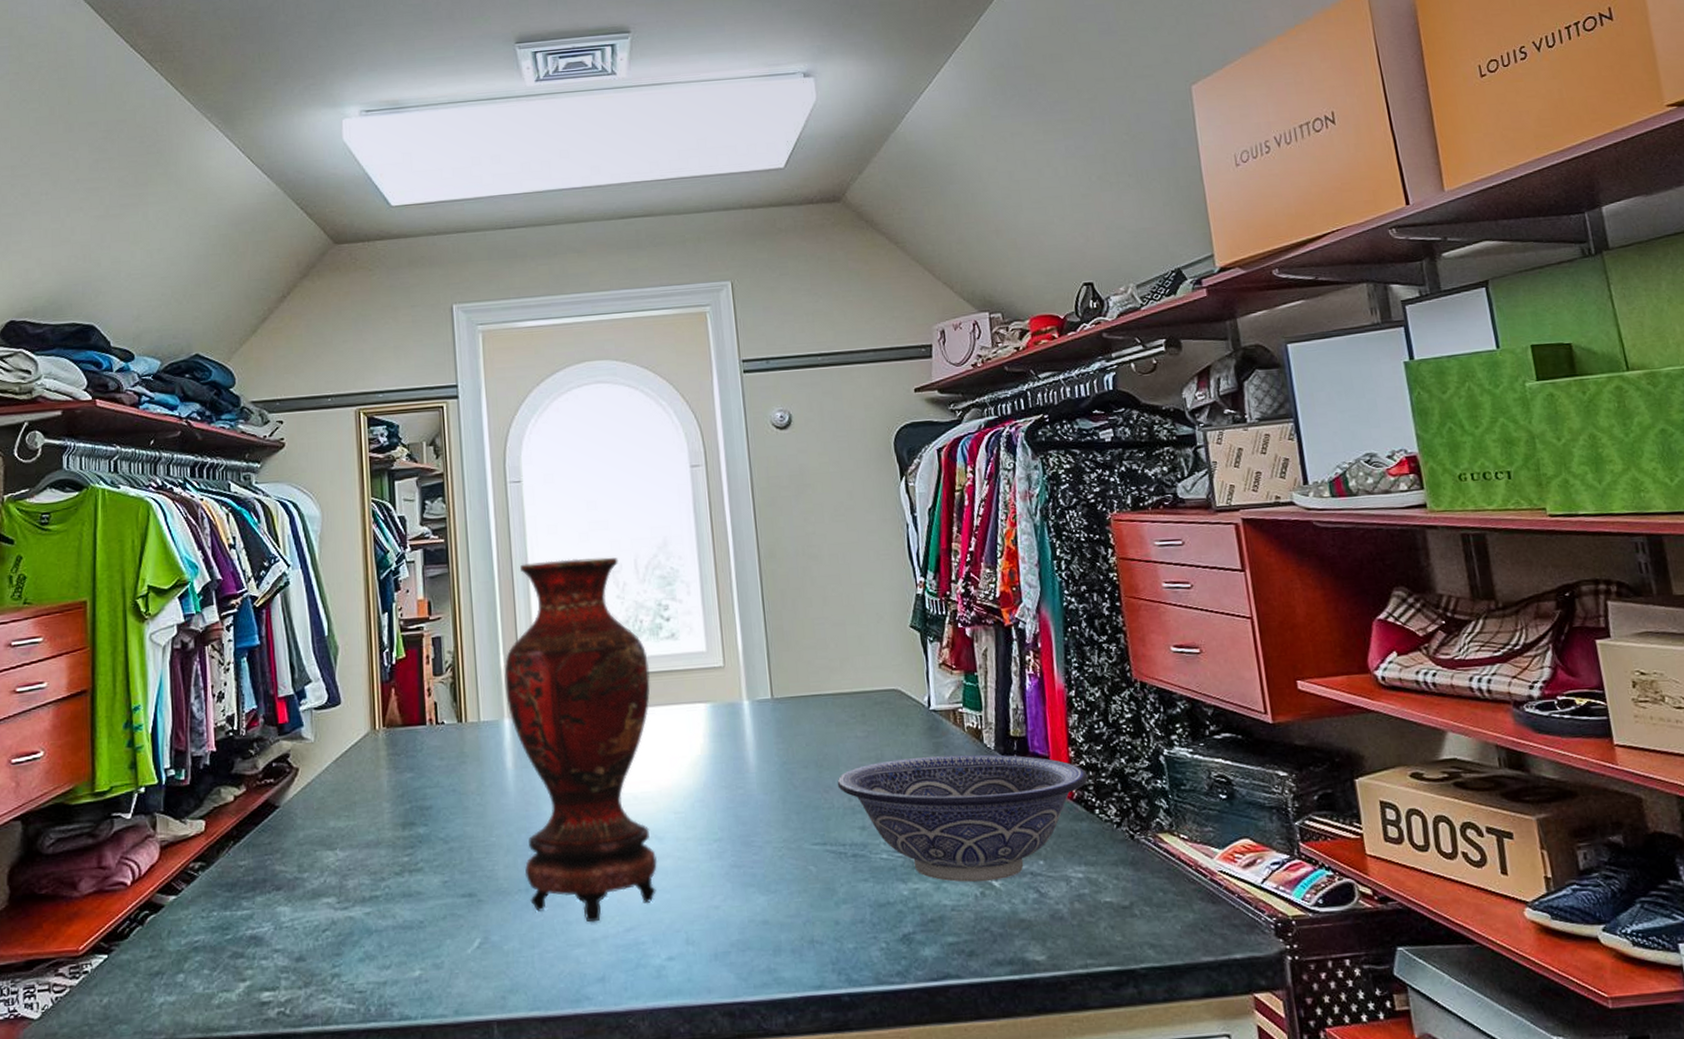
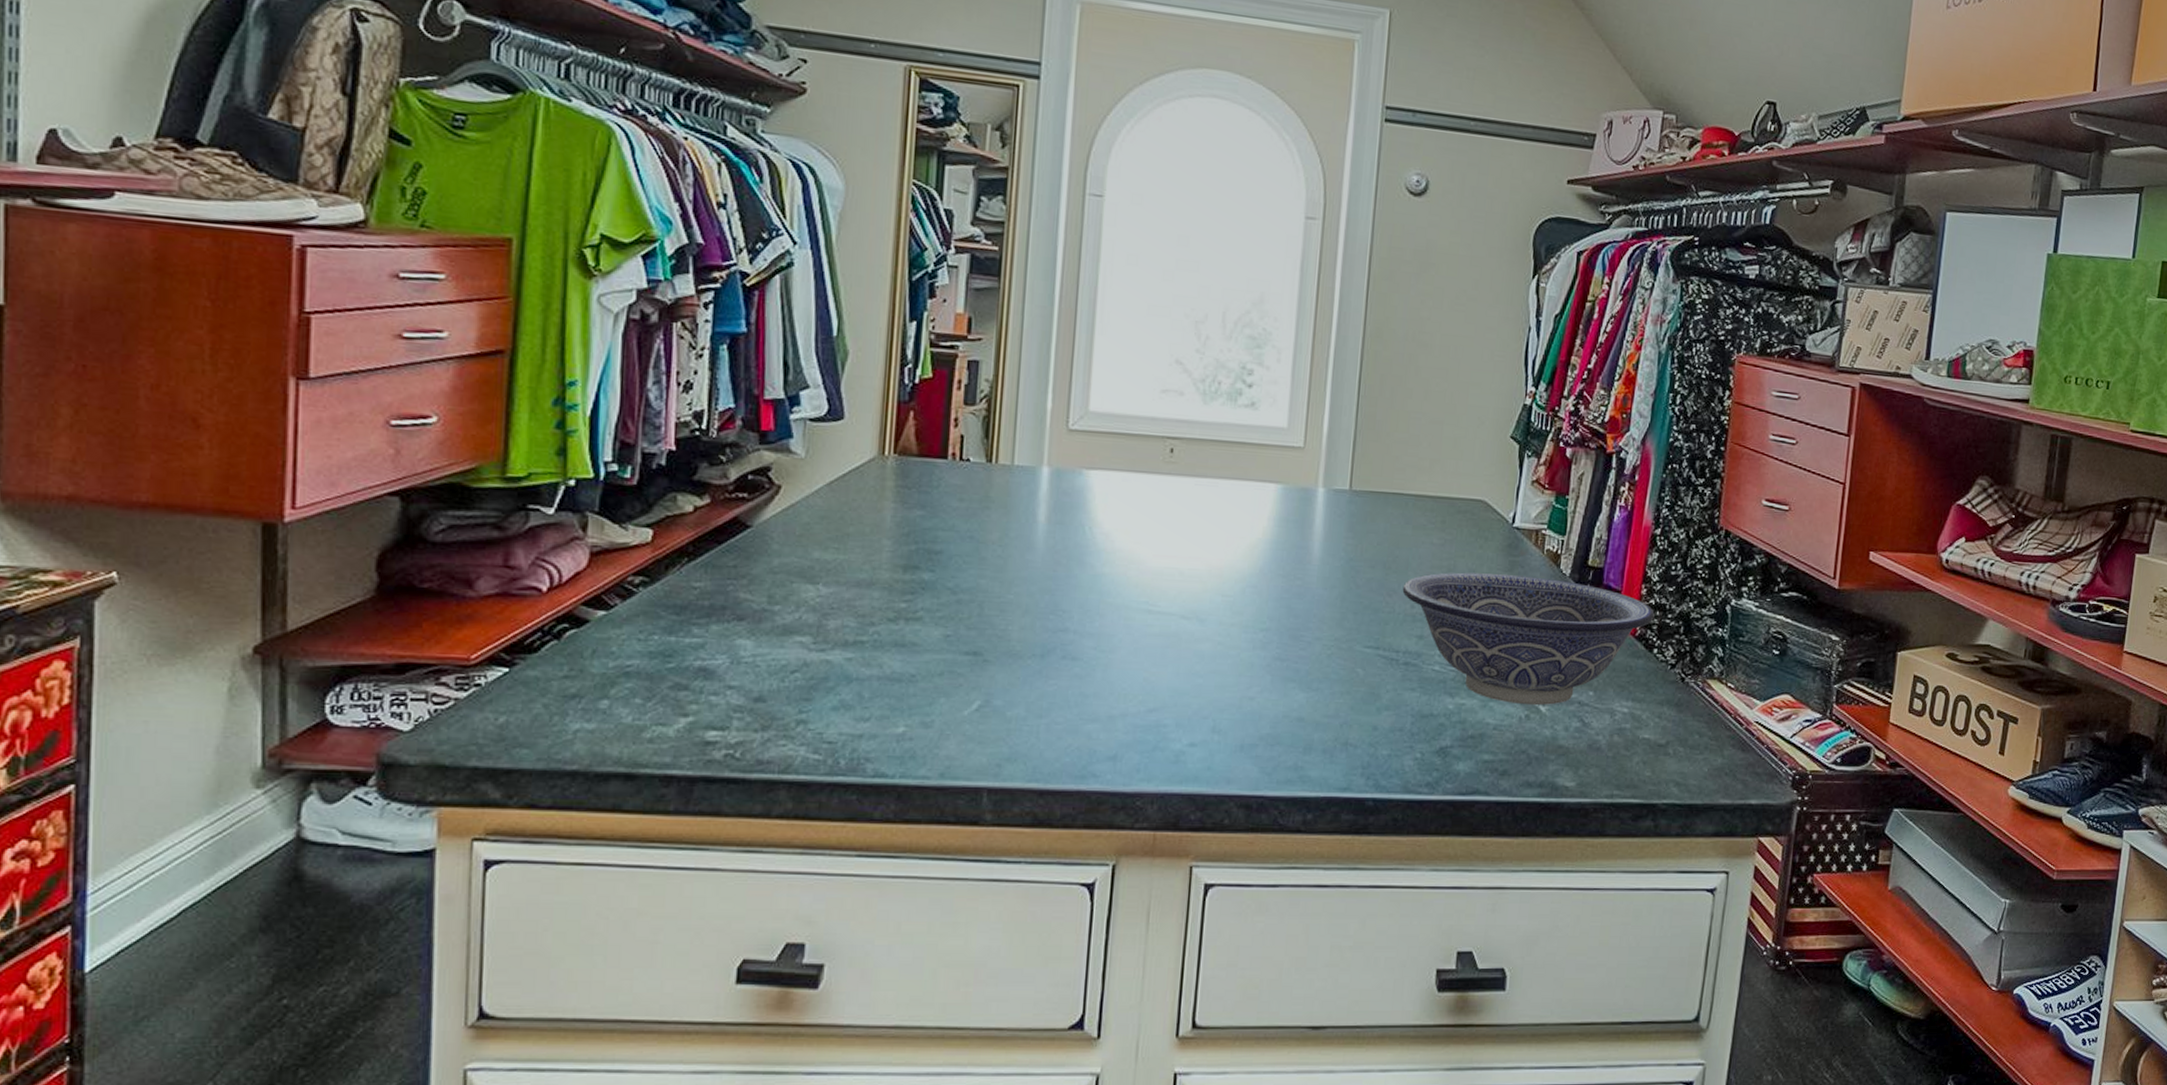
vase: present [504,557,658,923] -> none [1042,293,1221,699]

